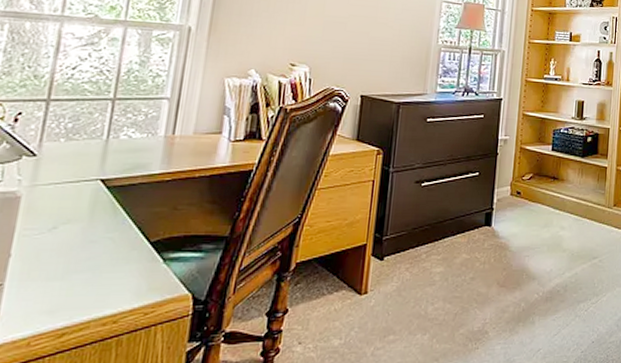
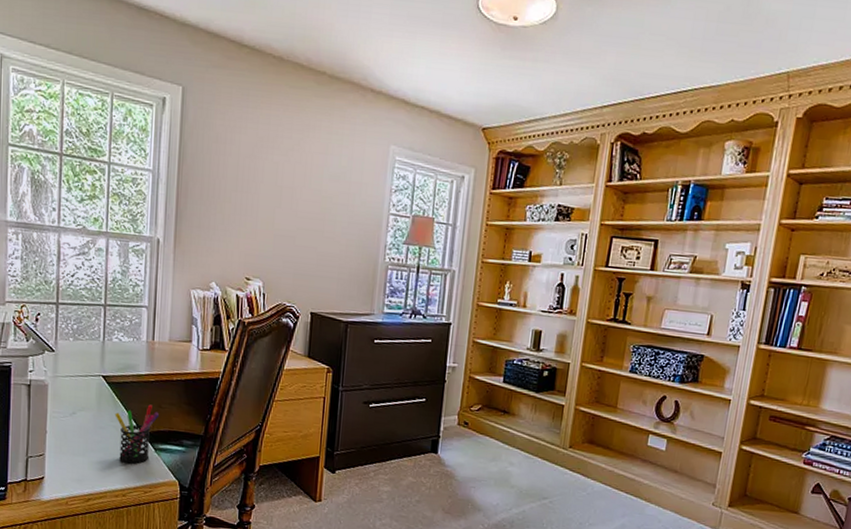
pen holder: none [112,207,173,281] -> present [115,404,159,464]

